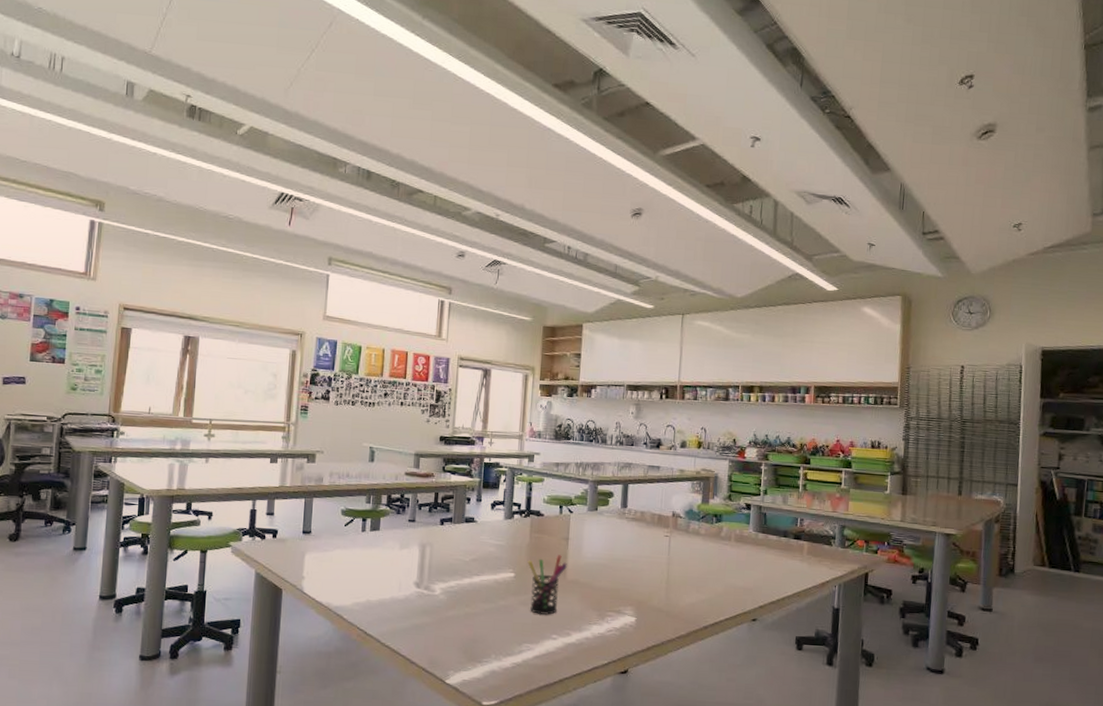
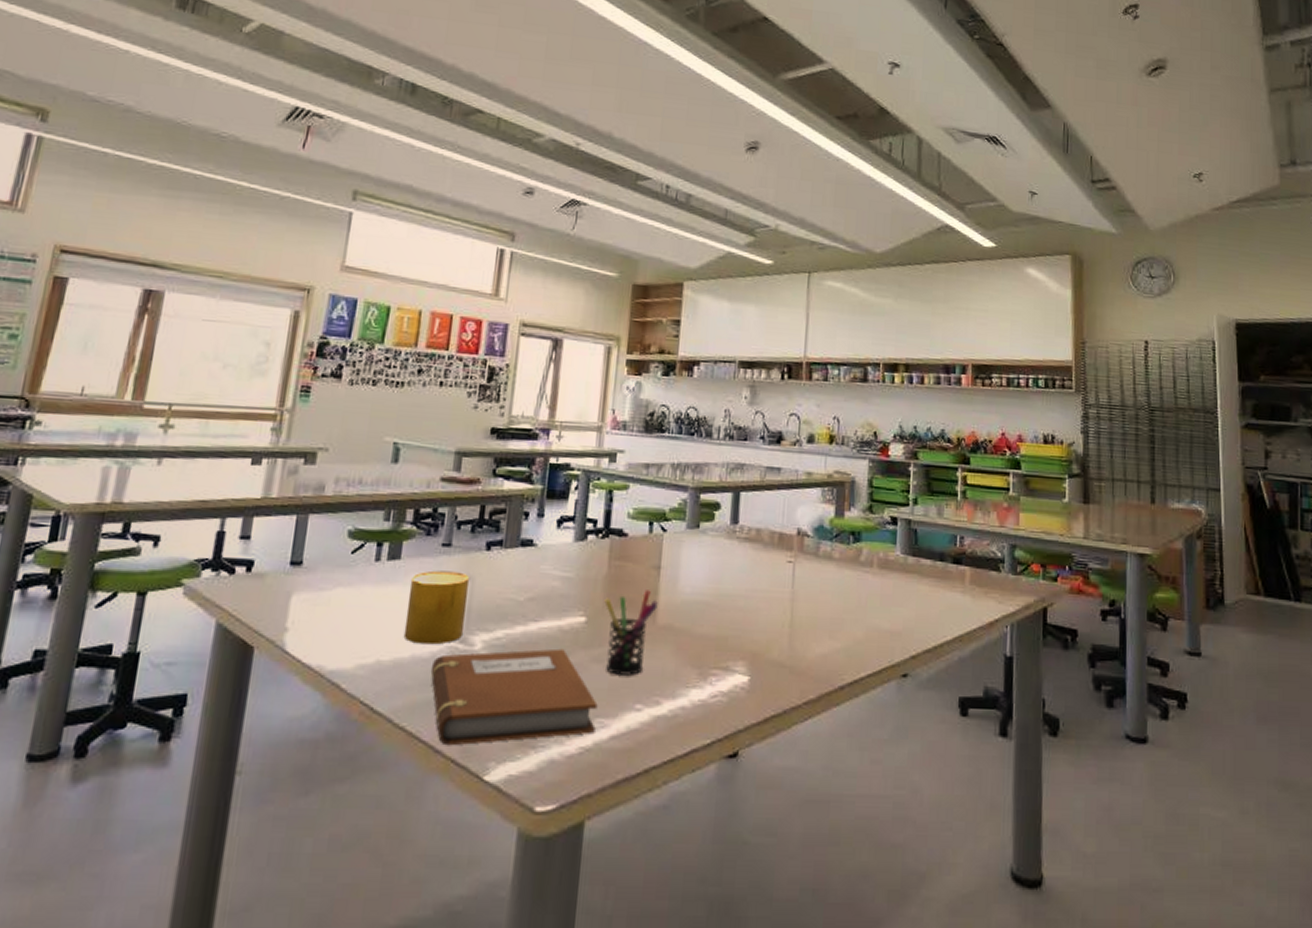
cup: none [385,538,430,590] -> present [403,570,470,645]
notebook: none [405,595,525,659] -> present [430,648,598,746]

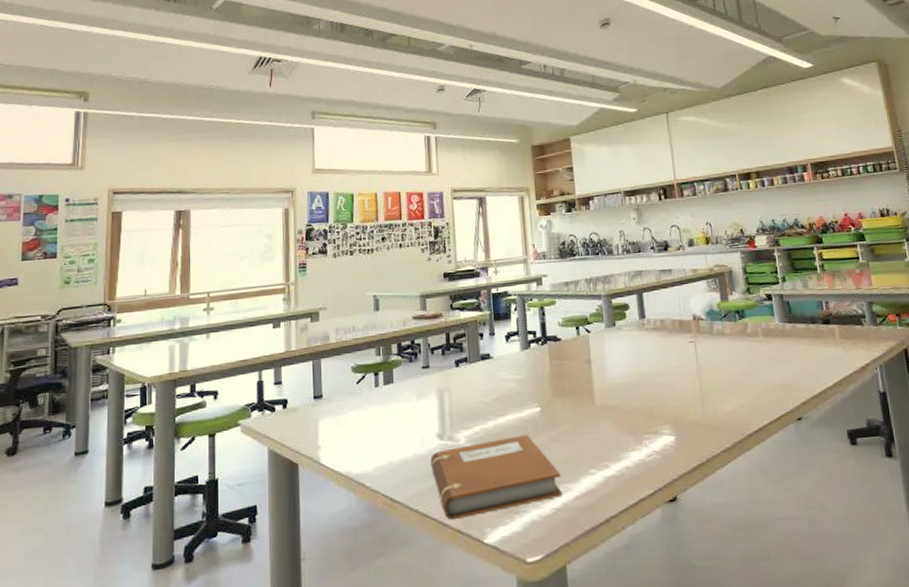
cup: present [403,570,470,645] -> none [403,386,450,446]
pen holder: present [604,590,658,677] -> none [552,379,594,450]

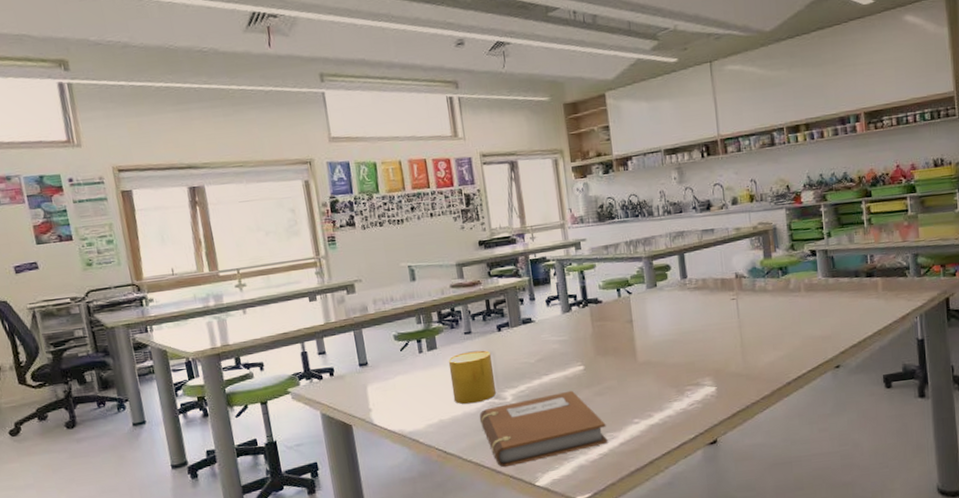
cup: none [403,386,450,446] -> present [448,350,497,405]

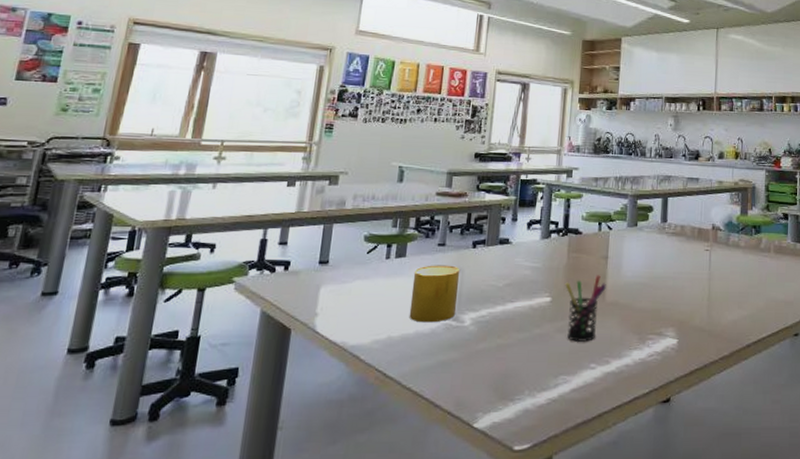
notebook: present [479,390,608,468] -> none [430,322,561,401]
pen holder: none [595,338,636,403] -> present [565,275,606,343]

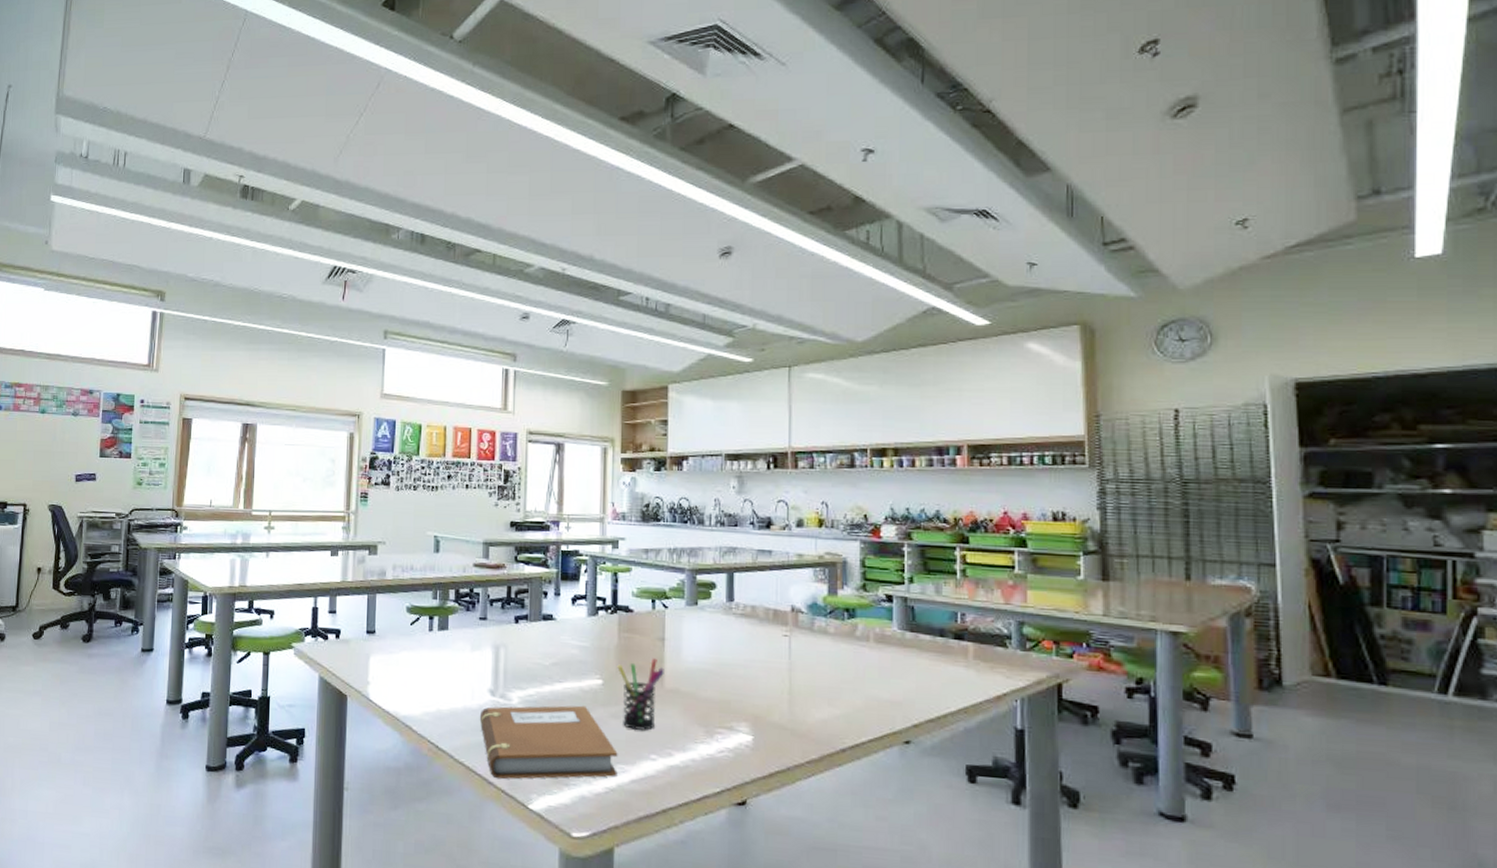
cup: present [409,265,461,323] -> none [456,639,504,699]
notebook: none [430,322,561,401] -> present [479,705,618,780]

